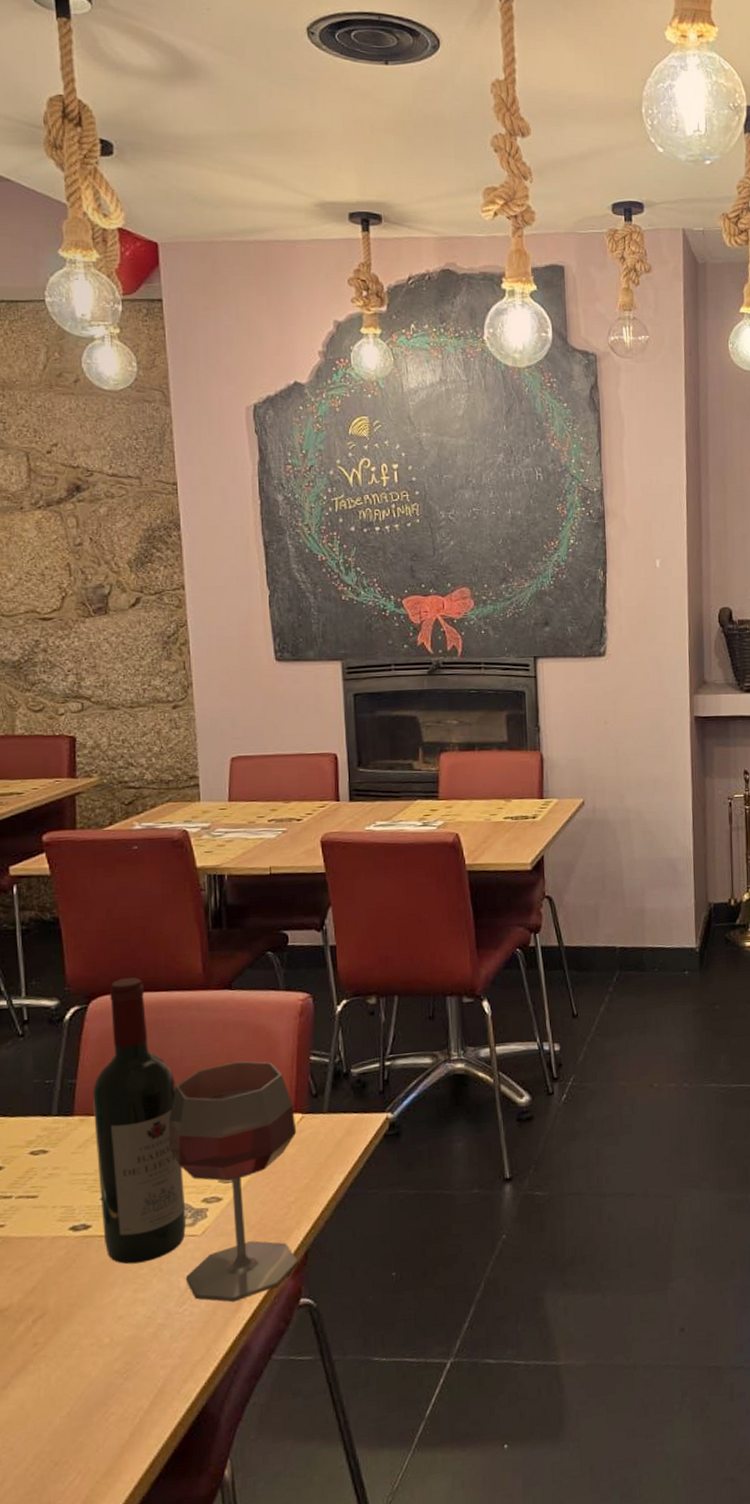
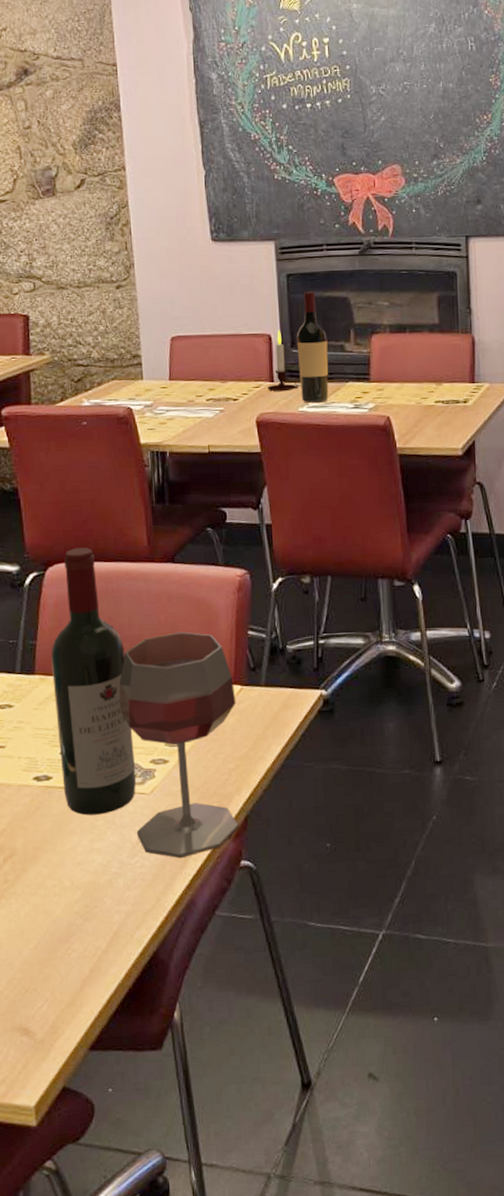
candle: none [333,748,368,811] -> present [267,329,301,392]
wine bottle: none [363,711,397,822] -> present [296,291,329,403]

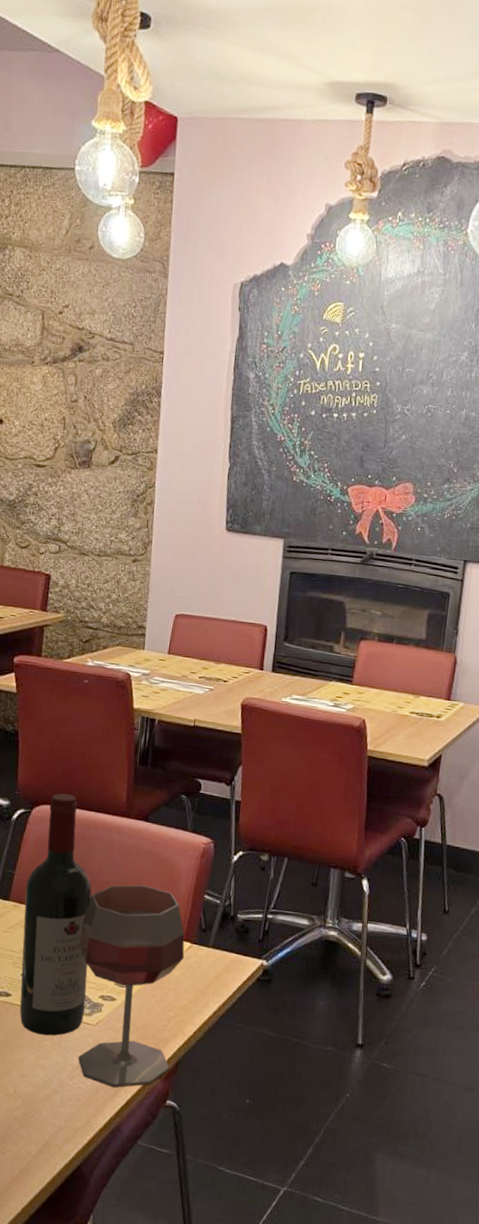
candle: present [267,329,301,392] -> none [256,622,288,681]
wine bottle: present [296,291,329,403] -> none [286,591,319,697]

